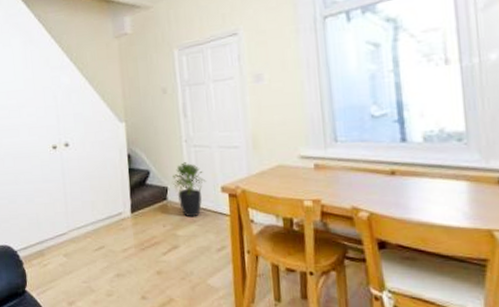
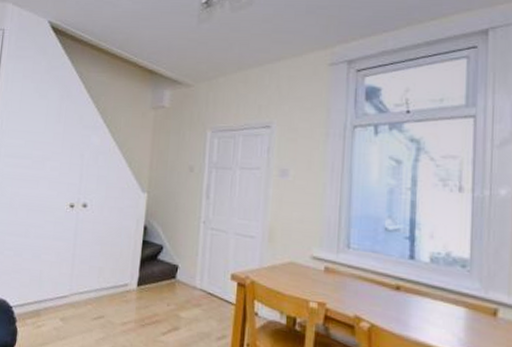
potted plant: present [172,162,207,218] -> none [183,243,218,301]

